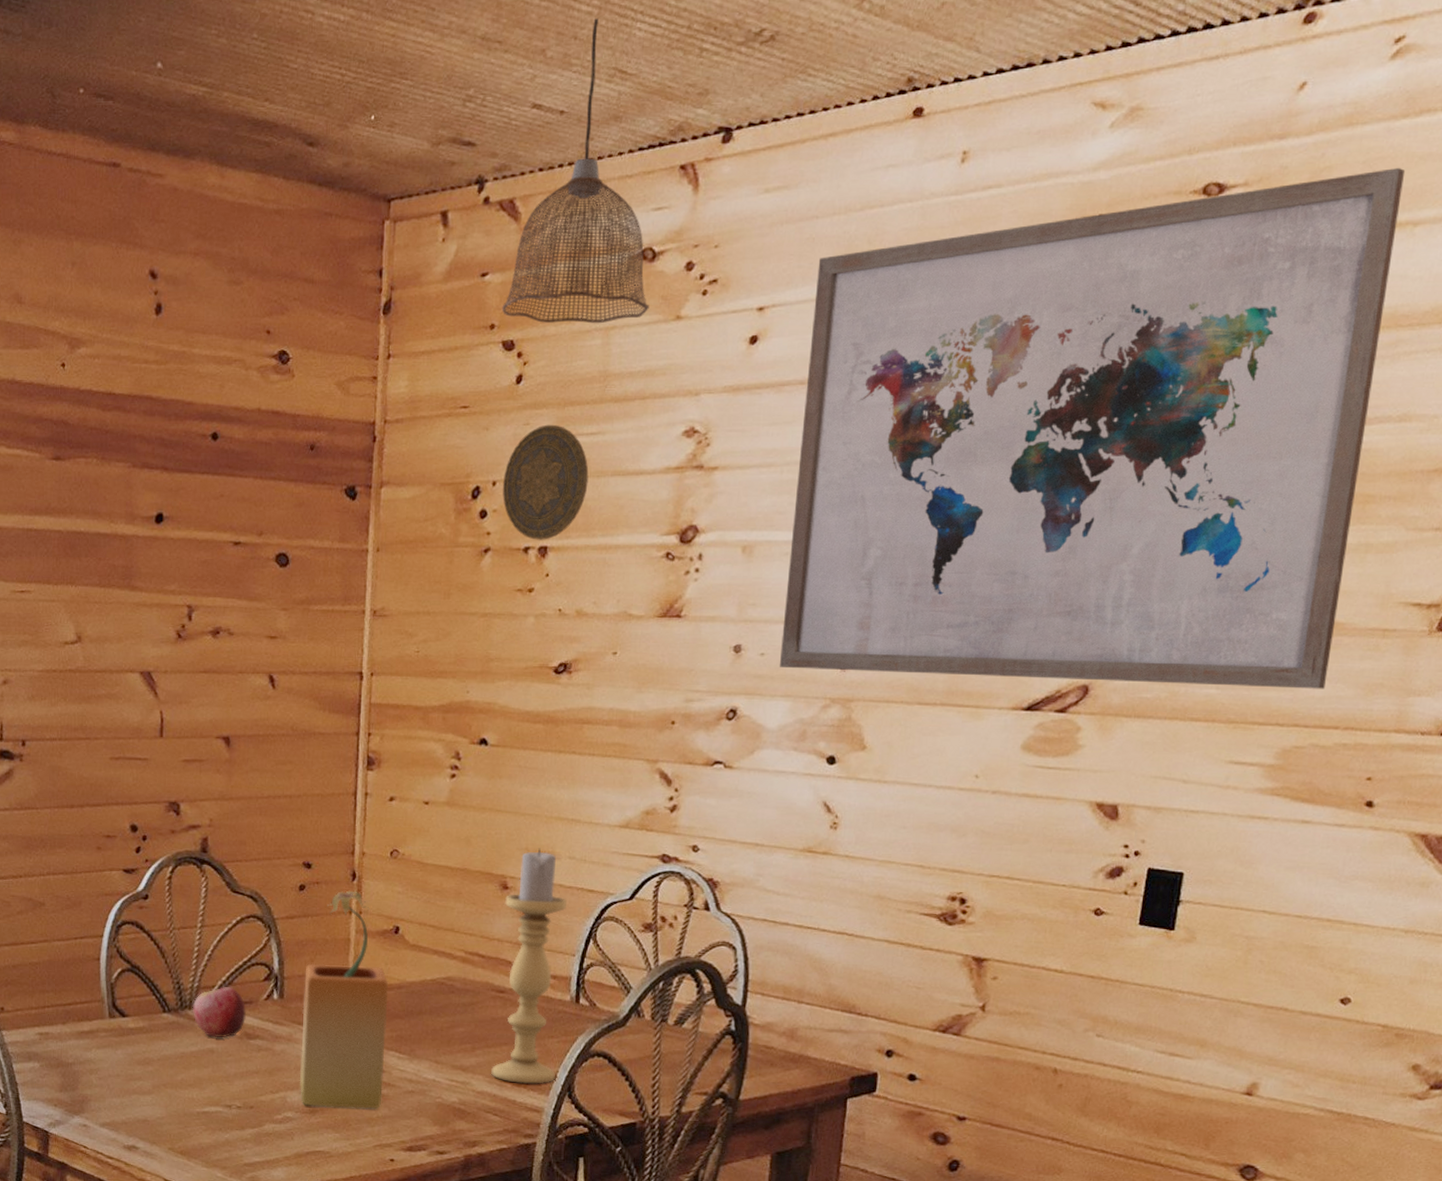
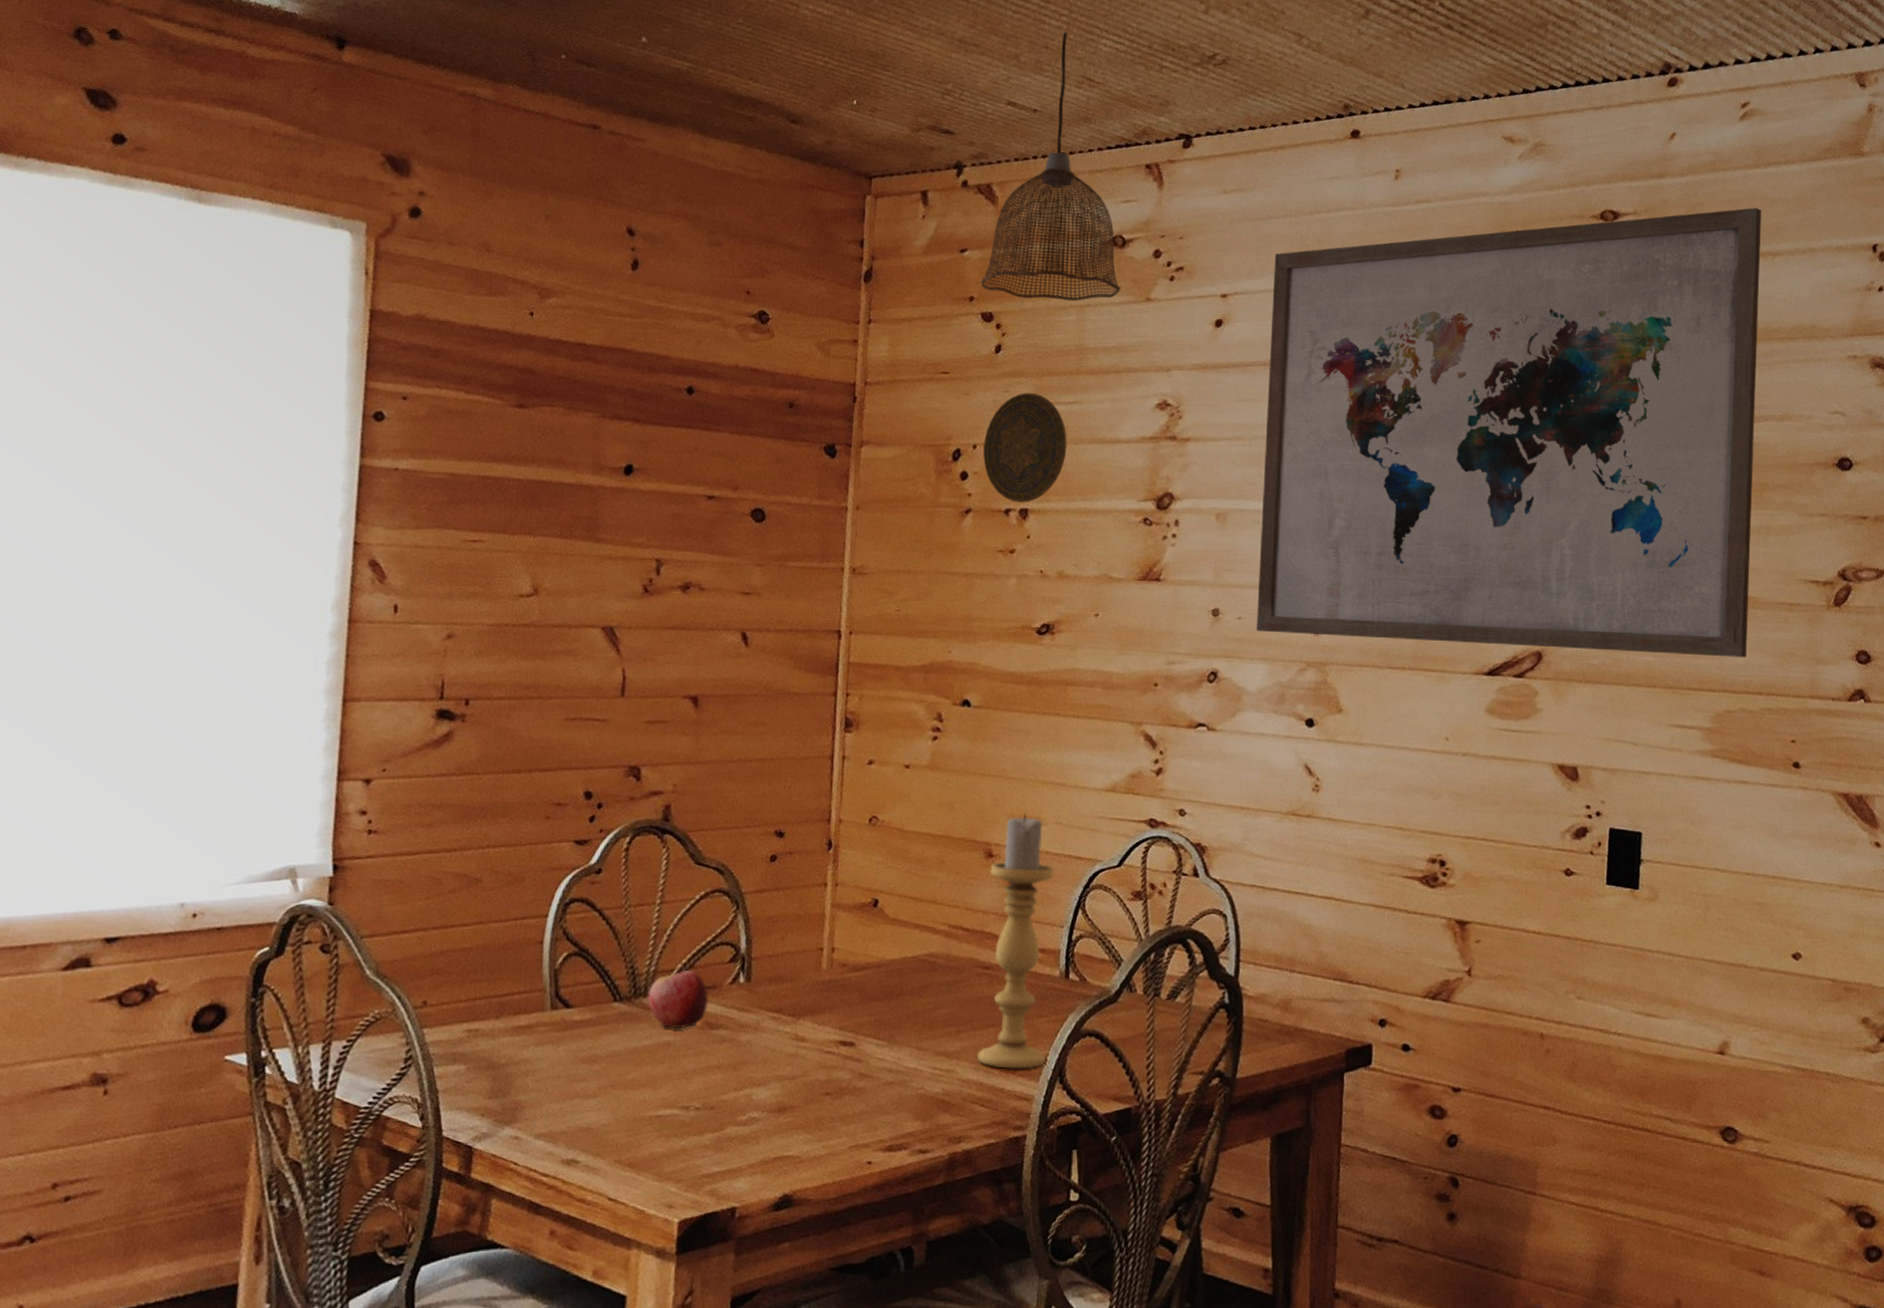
potted plant: present [299,890,389,1109] -> none [766,861,867,1104]

